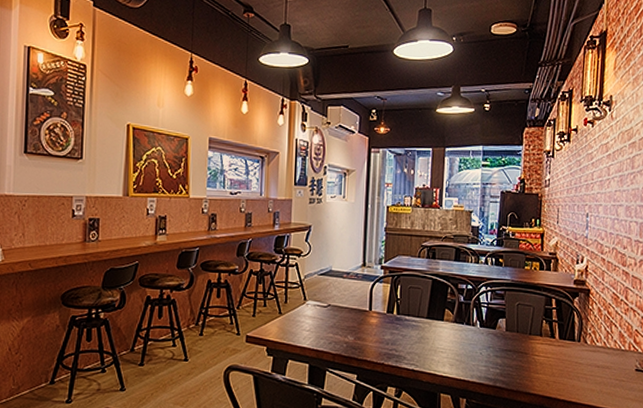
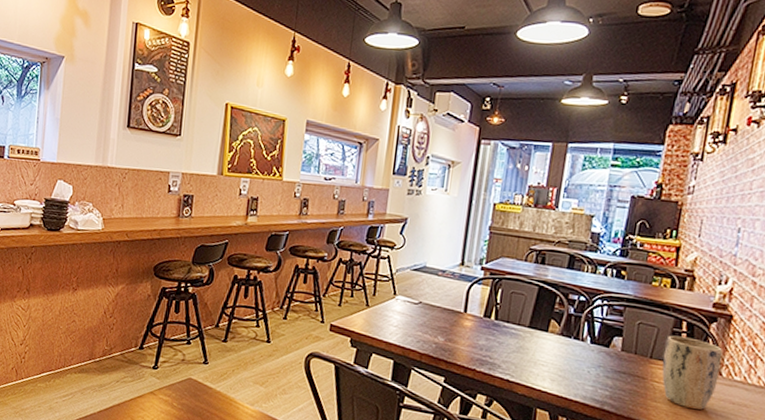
plant pot: none [539,312,586,376] -> present [662,335,723,410]

